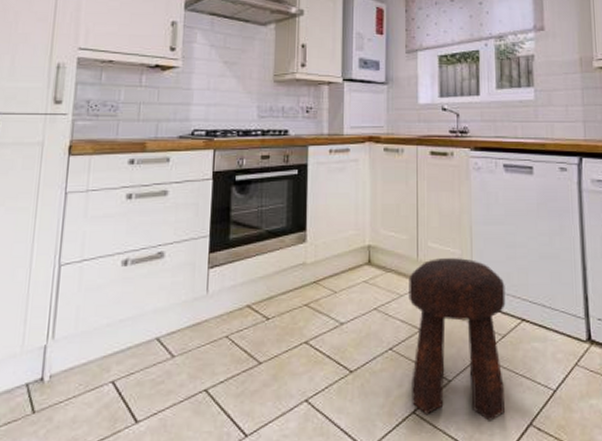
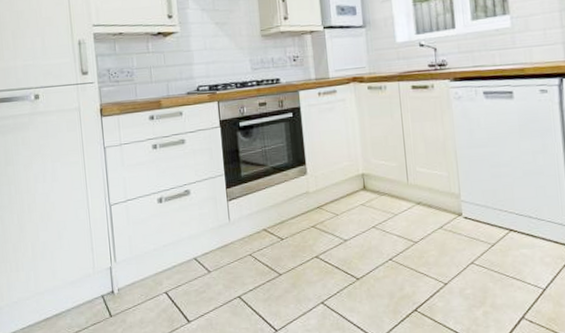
stool: present [408,258,506,421] -> none [401,179,498,316]

